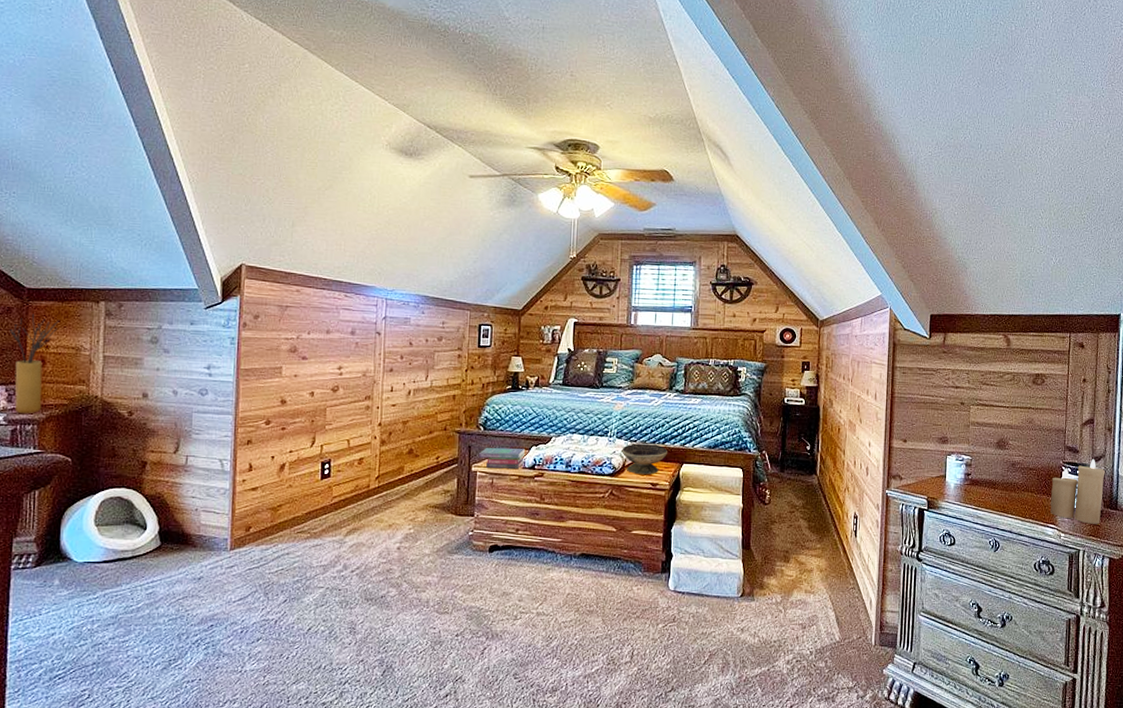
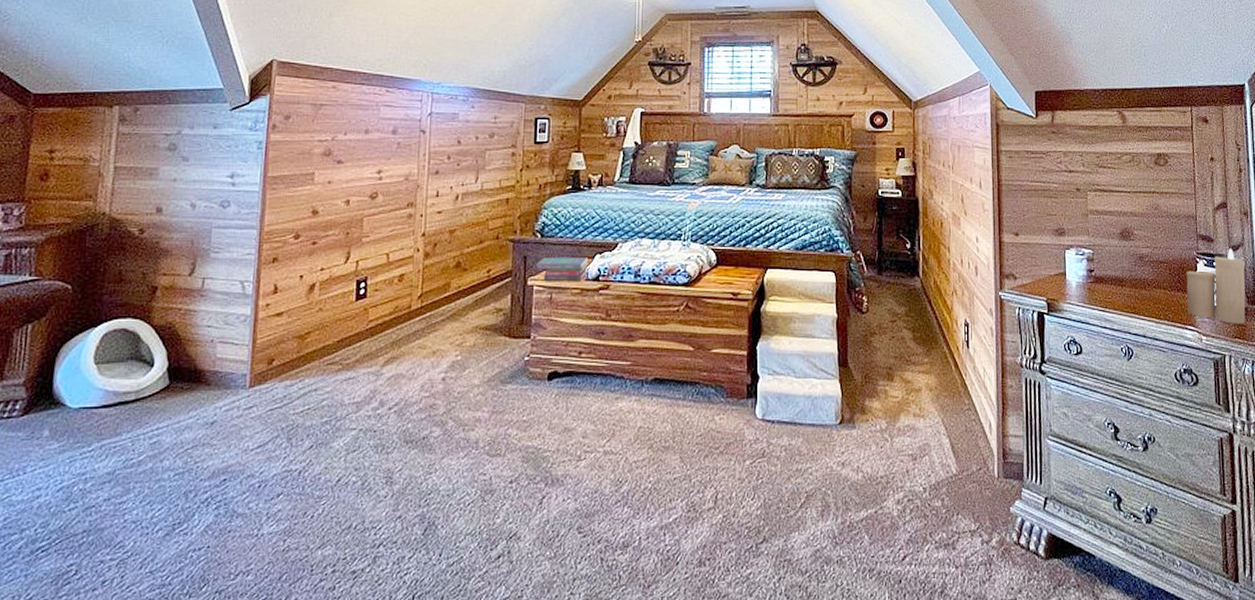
vase: present [10,313,59,413] -> none [10,121,67,235]
decorative bowl: present [622,443,667,475] -> none [697,247,749,284]

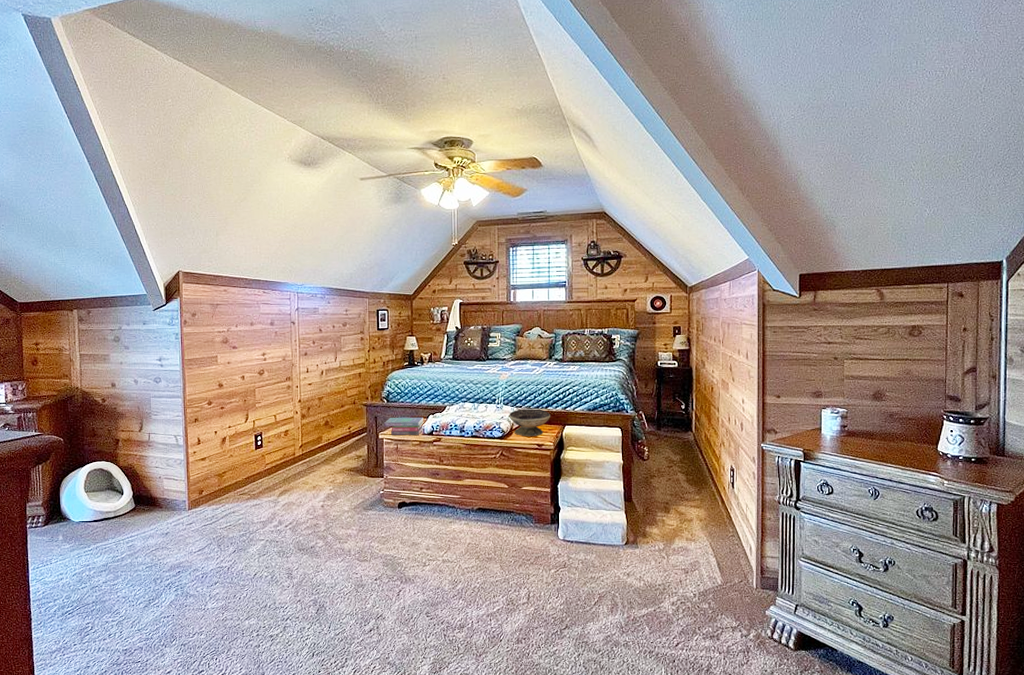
decorative bowl: none [697,247,749,284] -> present [509,409,550,437]
candle: present [1186,248,1246,324] -> none [931,407,990,471]

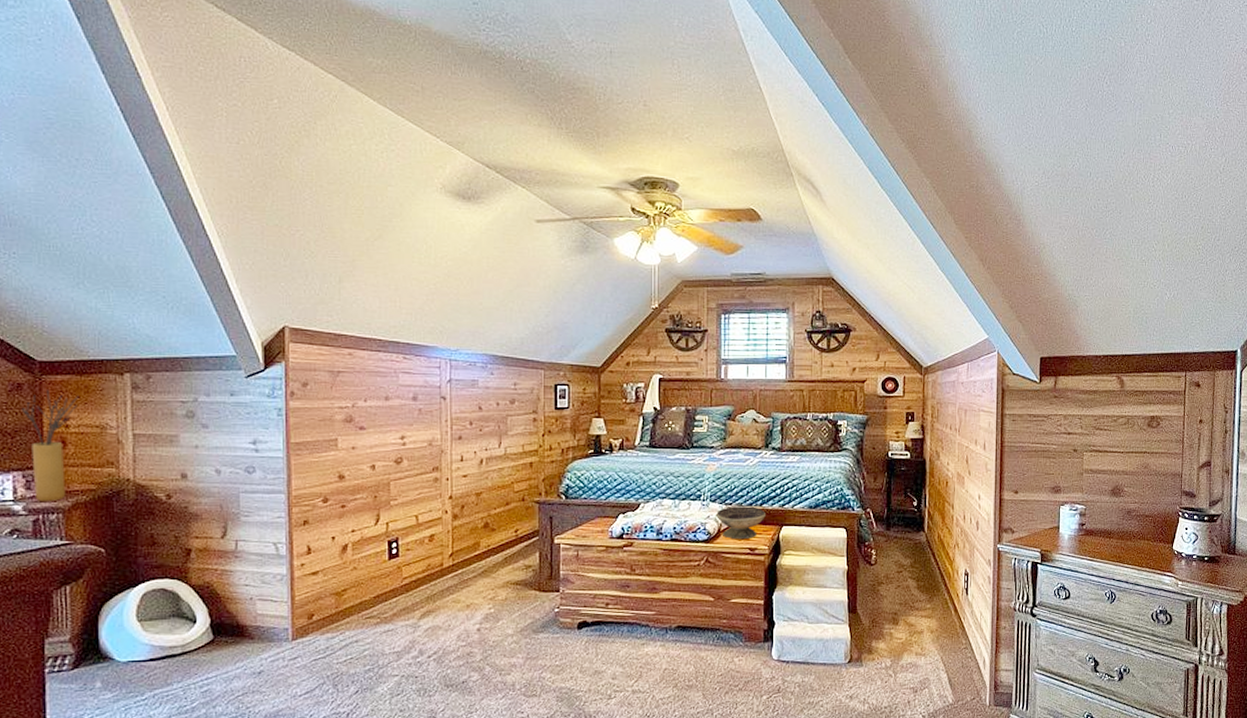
vase: none [10,323,45,403] -> present [22,389,79,501]
books: present [383,416,423,435] -> none [560,516,611,539]

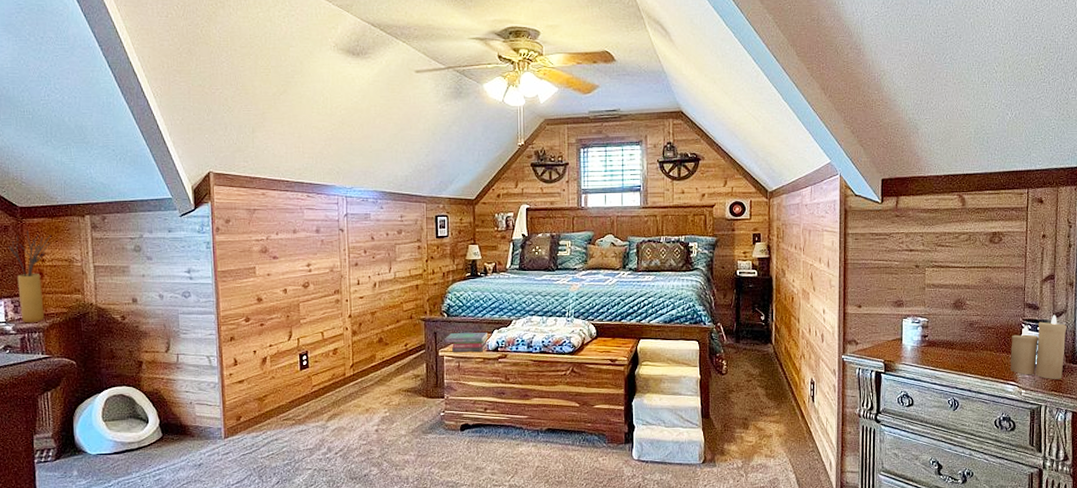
books: none [560,516,611,539] -> present [444,331,488,352]
decorative bowl: present [716,506,765,540] -> none [580,322,624,352]
candle: none [1166,503,1223,570] -> present [1009,315,1067,379]

